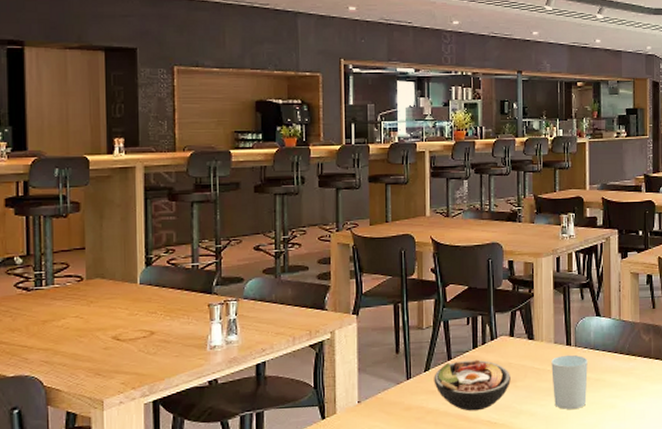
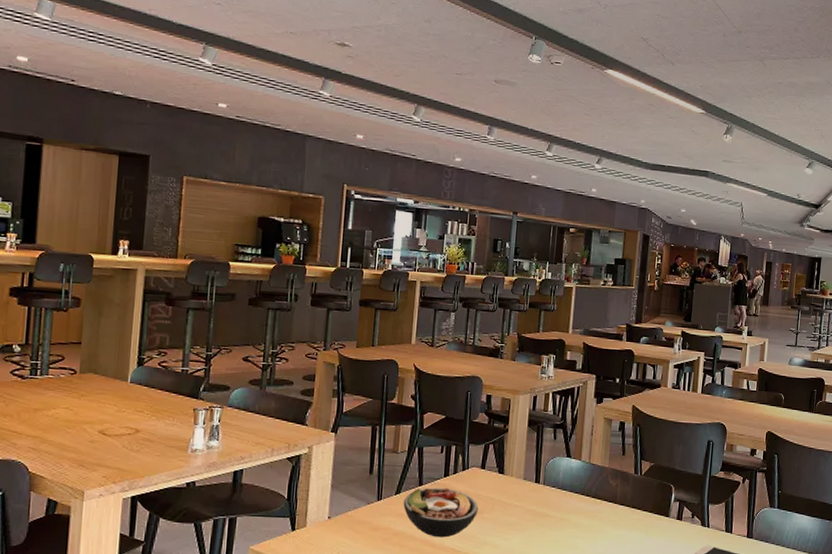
cup: present [551,354,588,409] -> none [518,492,555,545]

